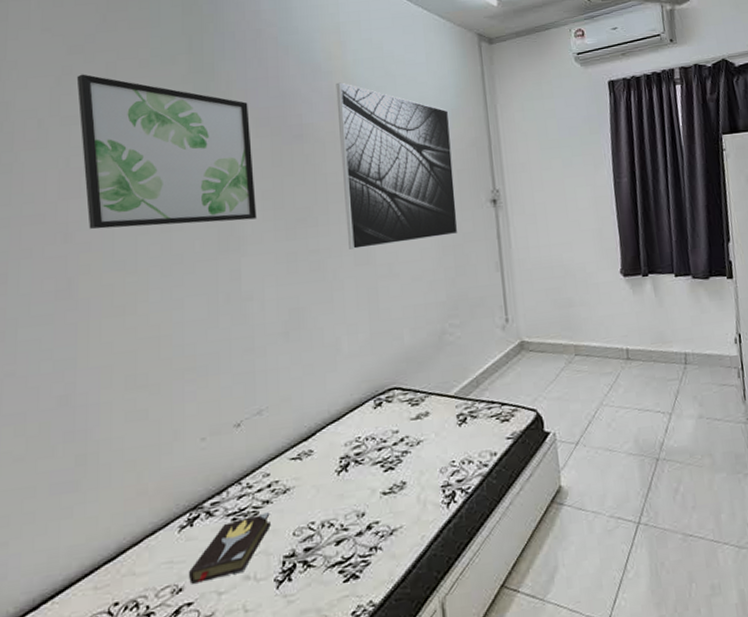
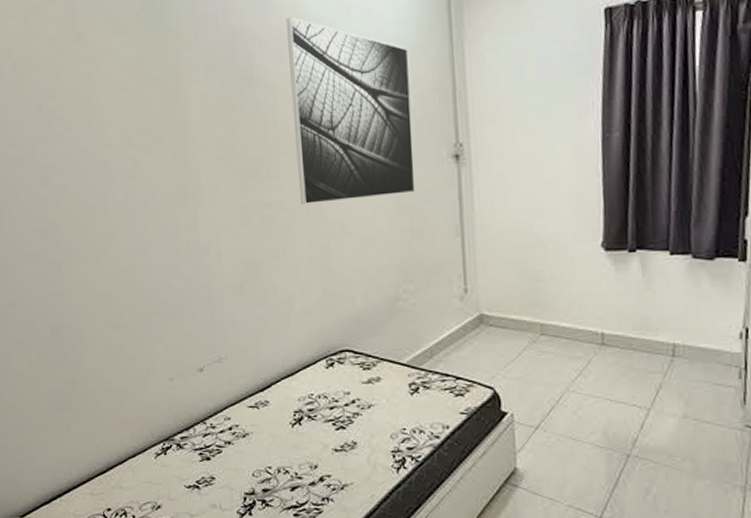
wall art: present [76,74,257,229] -> none [41,14,211,174]
hardback book: present [189,512,271,584] -> none [165,452,233,504]

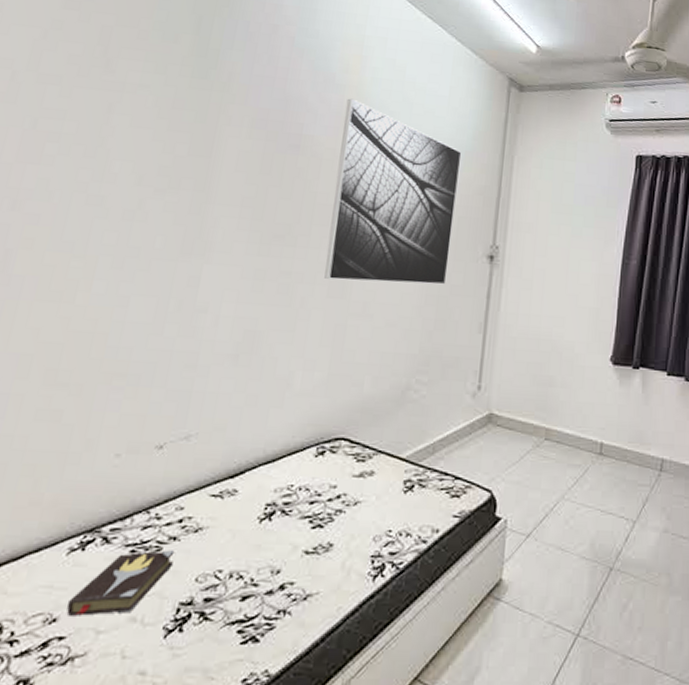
hardback book: none [165,452,233,504] -> present [66,550,175,616]

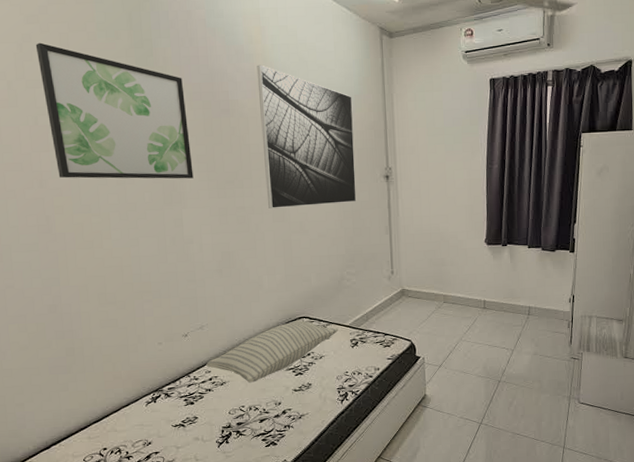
wall art: none [42,32,248,226] -> present [35,42,194,179]
hardback book: present [66,550,175,616] -> none [155,397,212,440]
pillow: none [179,441,389,533] -> present [206,319,339,383]

